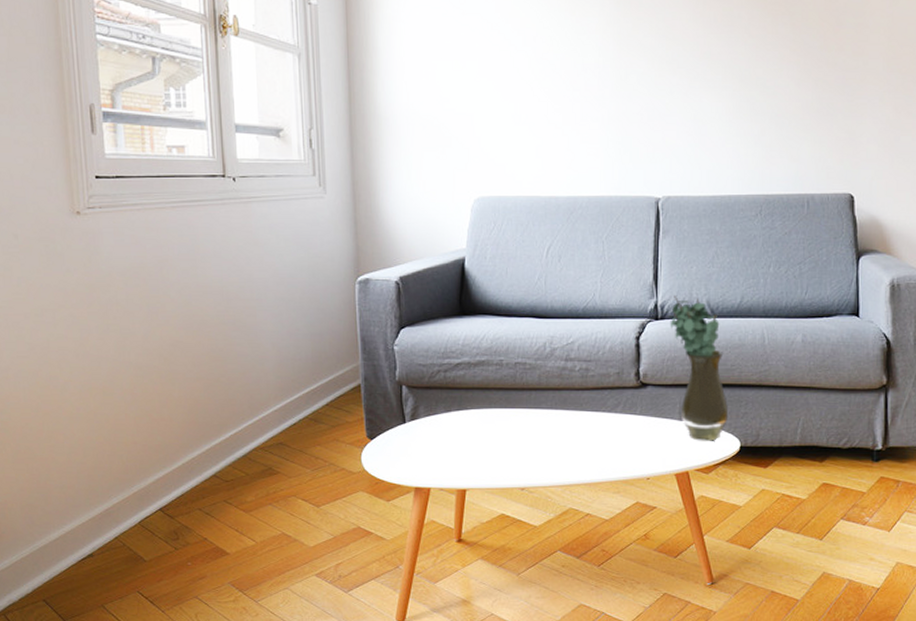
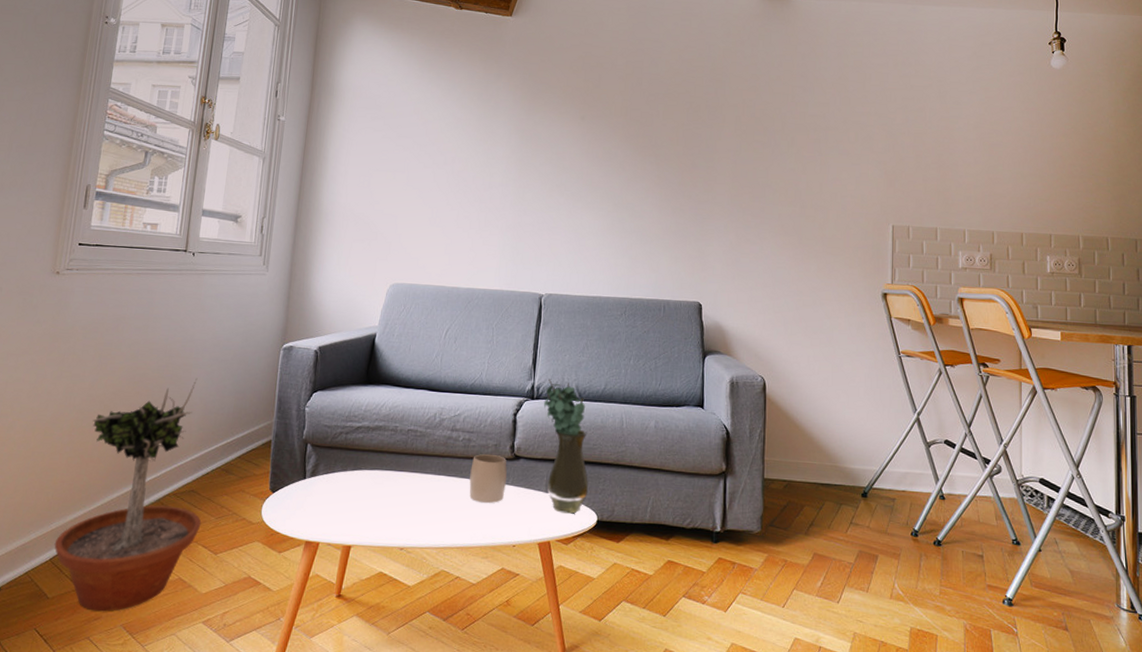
potted tree: none [140,321,297,571] -> present [54,378,202,612]
mug: none [591,383,635,436] -> present [469,454,508,504]

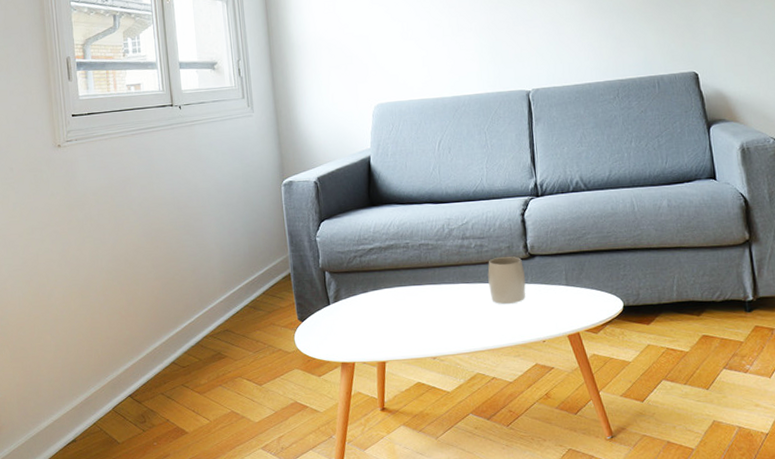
potted tree: present [54,378,202,612] -> none [113,225,242,450]
vase: present [543,379,589,514] -> none [549,174,610,304]

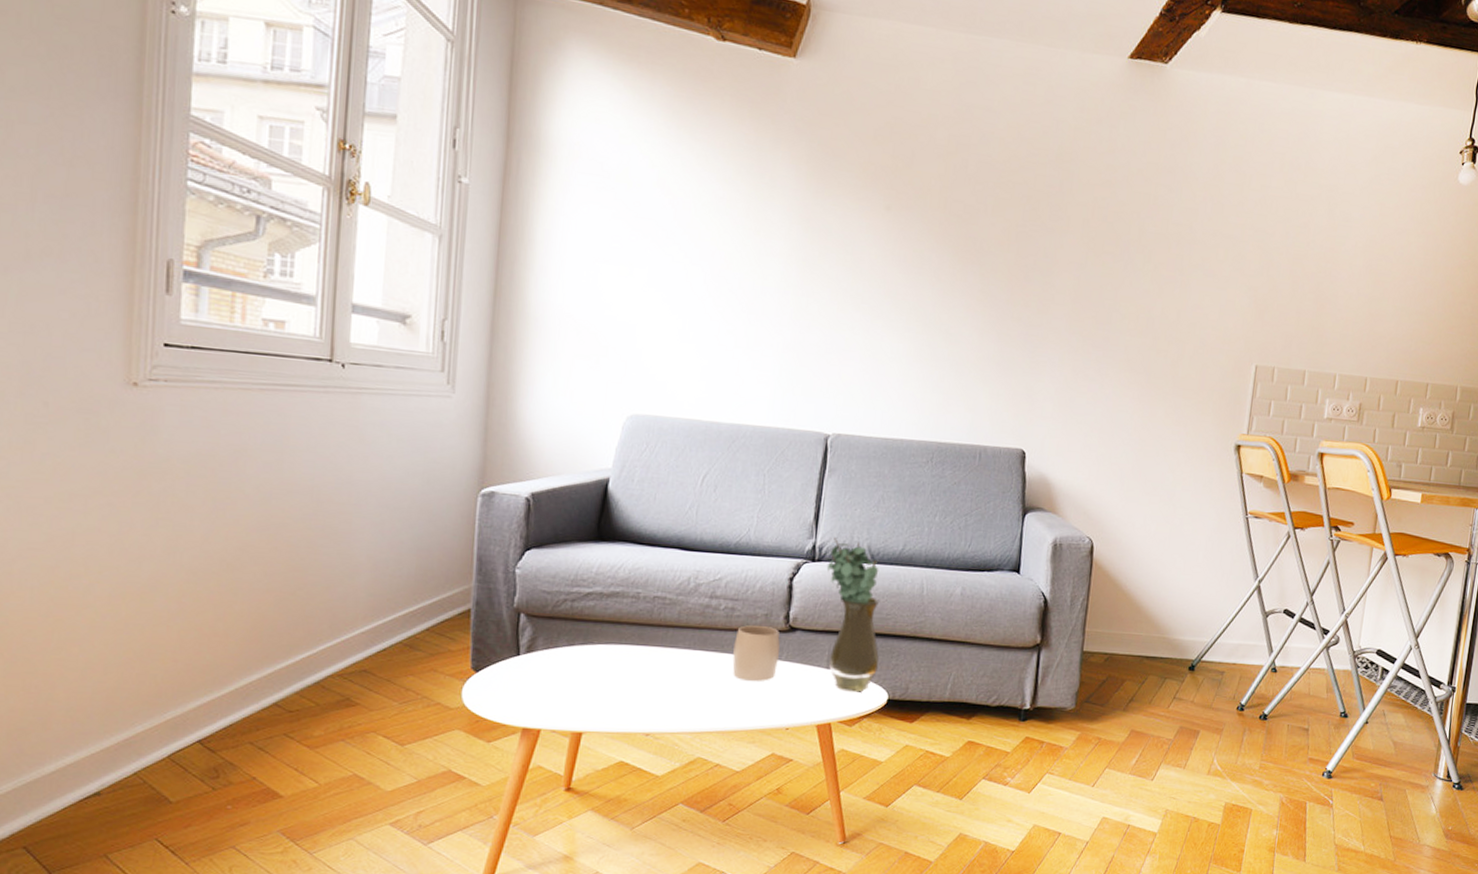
vase: none [549,174,610,304] -> present [826,537,880,692]

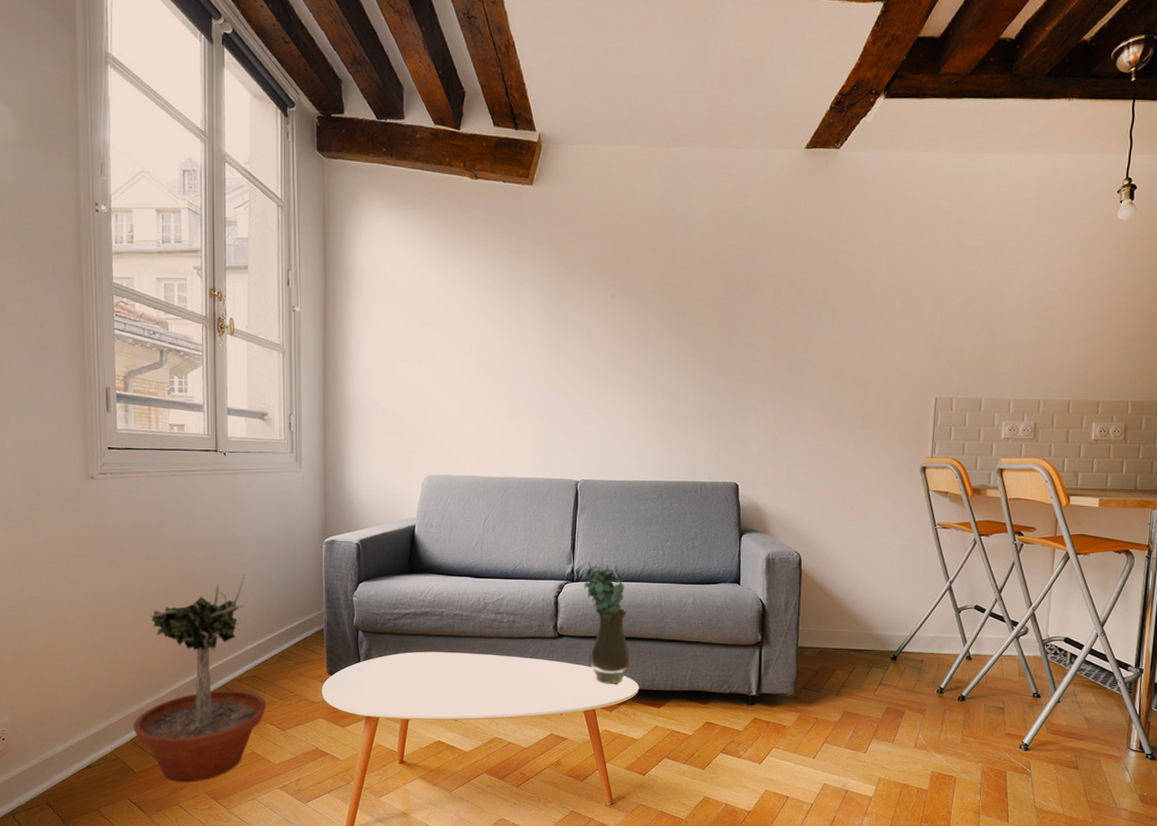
potted tree: none [172,530,380,816] -> present [133,573,267,782]
mug: present [732,625,781,682] -> none [516,633,552,678]

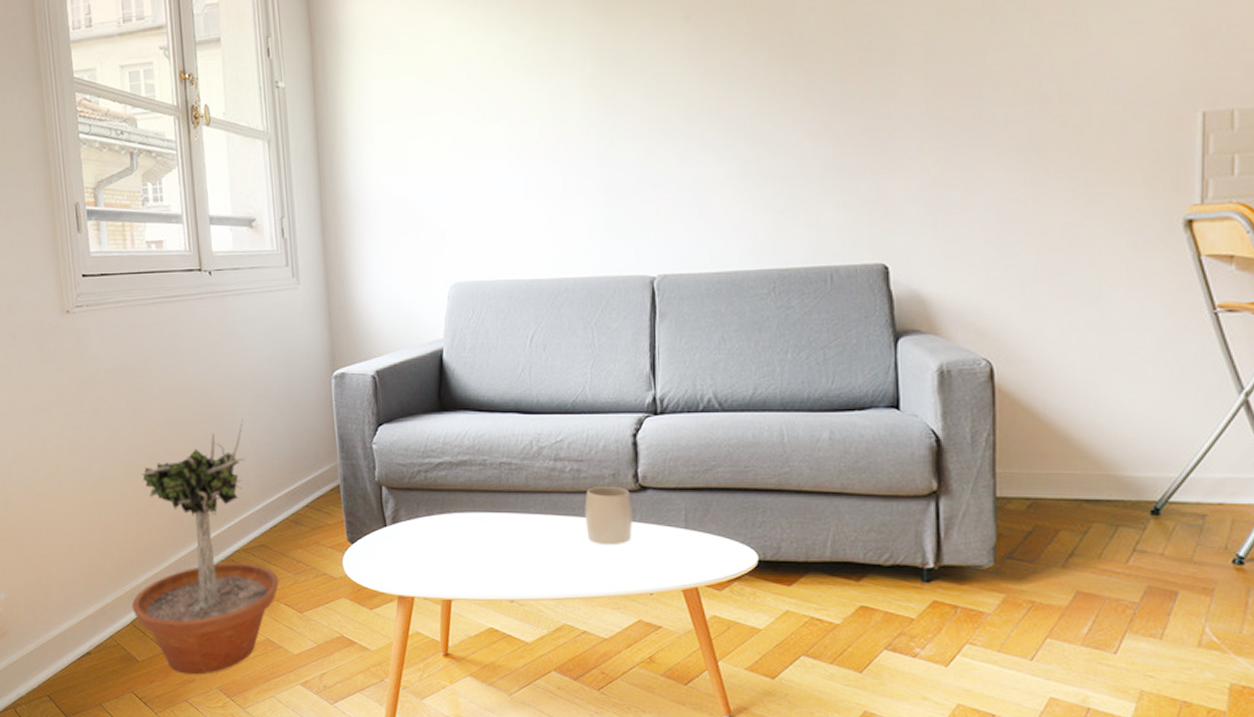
mug: none [516,633,552,678] -> present [585,485,634,546]
vase: present [583,562,630,684] -> none [671,387,743,553]

